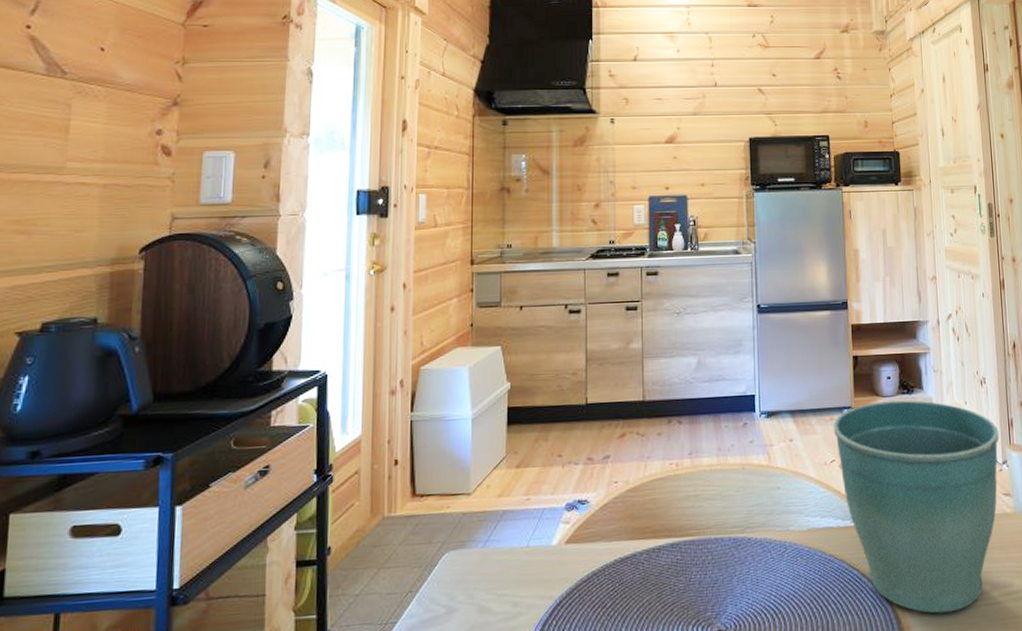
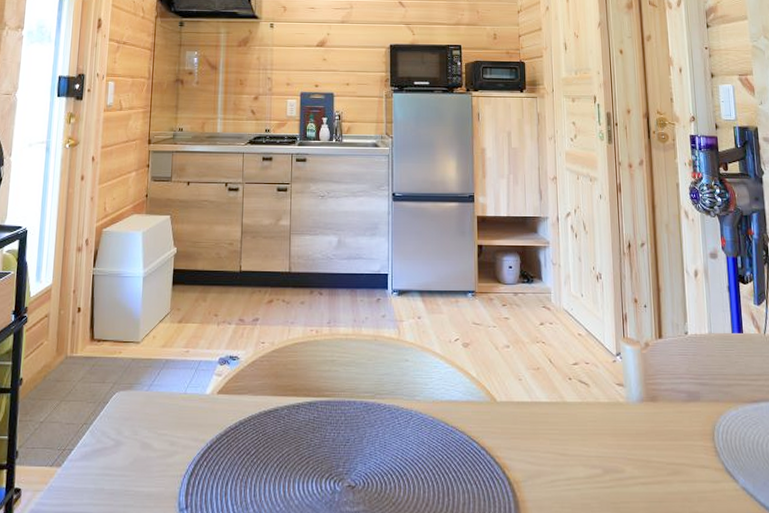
flower pot: present [833,400,999,614] -> none [458,288,614,491]

